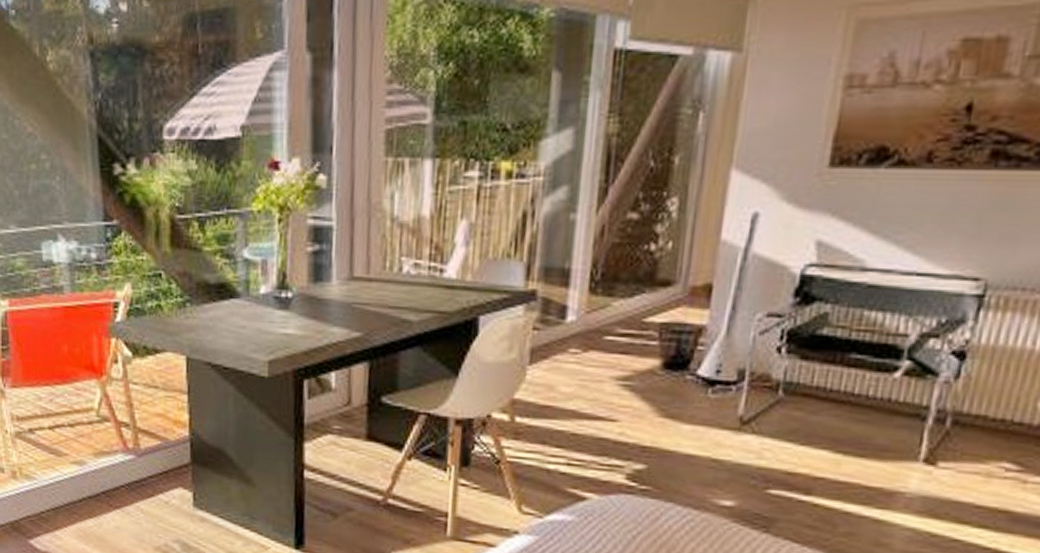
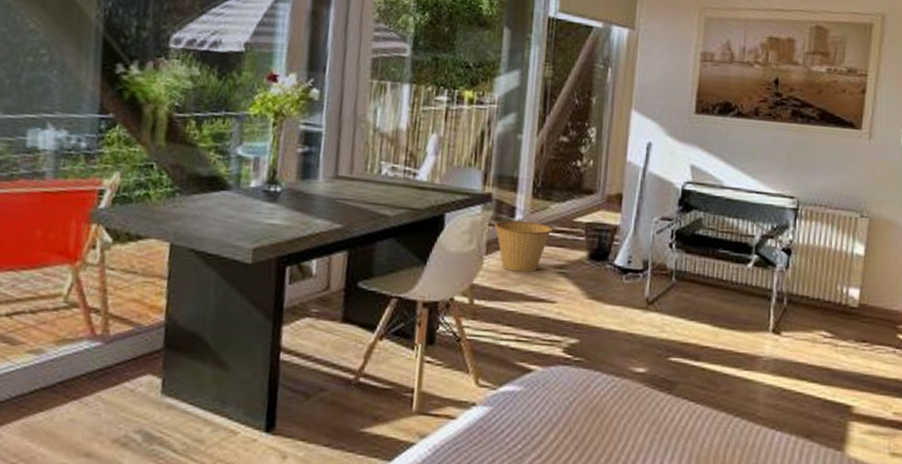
basket: none [541,322,616,385] -> present [495,220,554,272]

